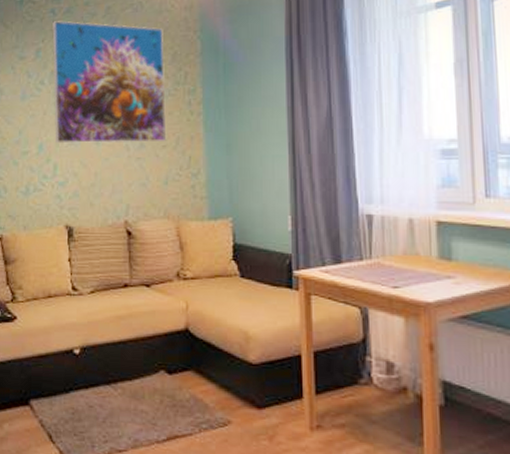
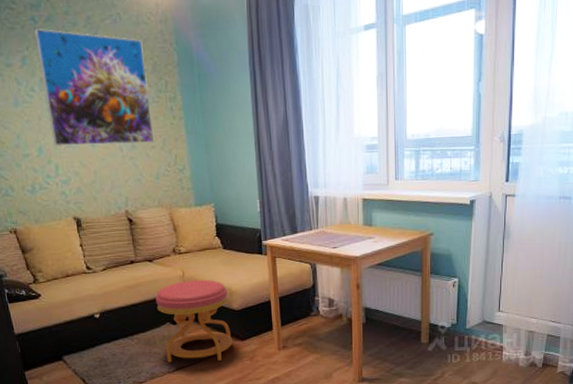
stool: none [149,315,247,436] -> present [155,279,233,362]

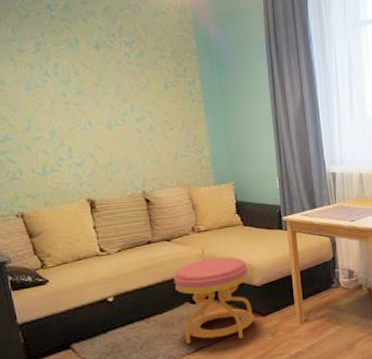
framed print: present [34,29,155,147] -> none [50,17,173,129]

